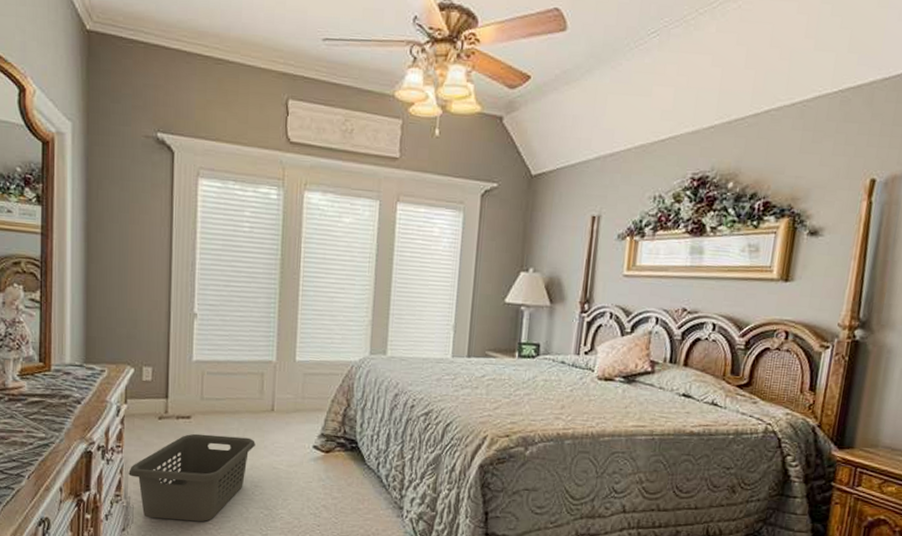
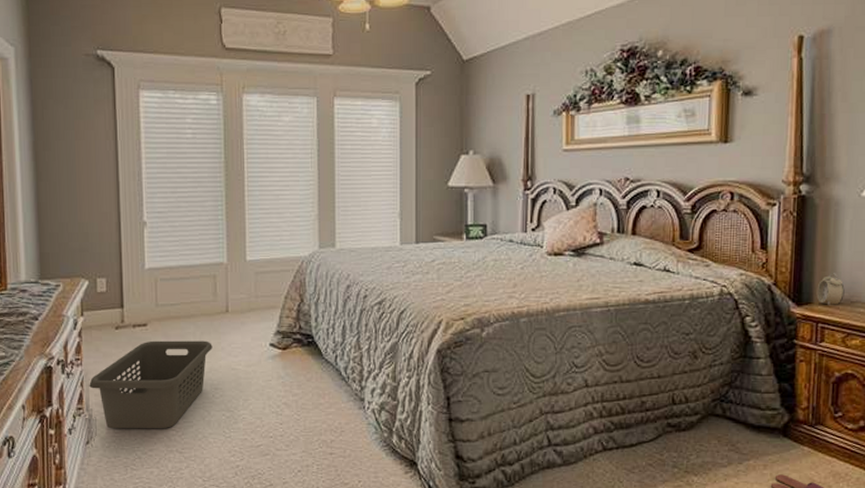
alarm clock: none [858,419,887,452] -> present [816,273,845,305]

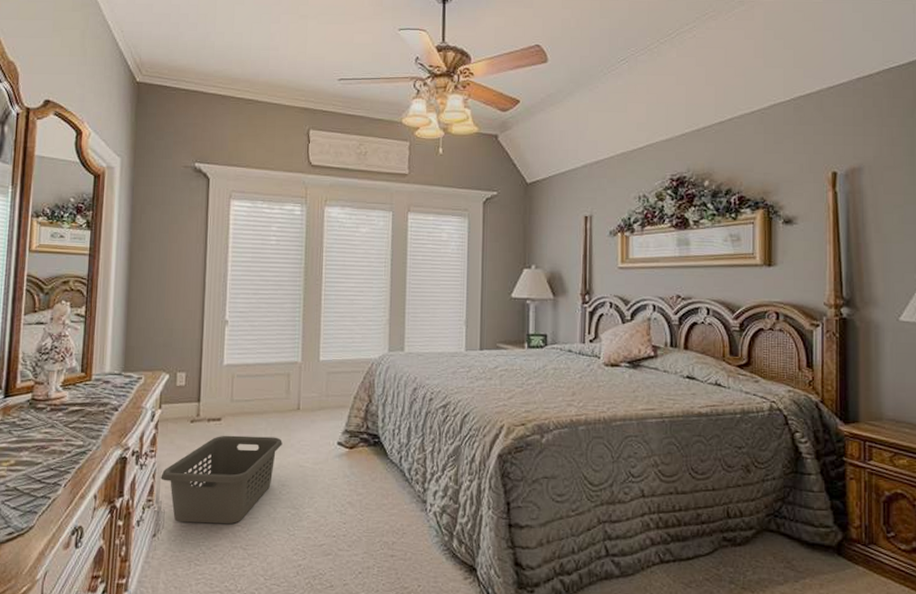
alarm clock: present [816,273,845,305] -> none [862,393,889,424]

